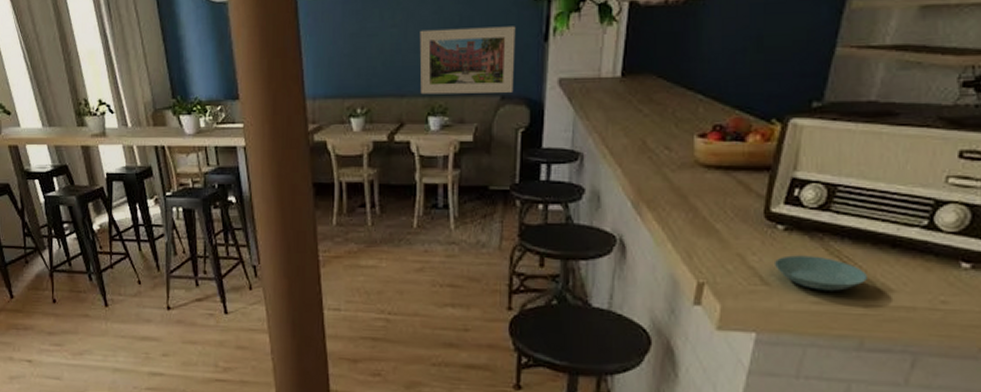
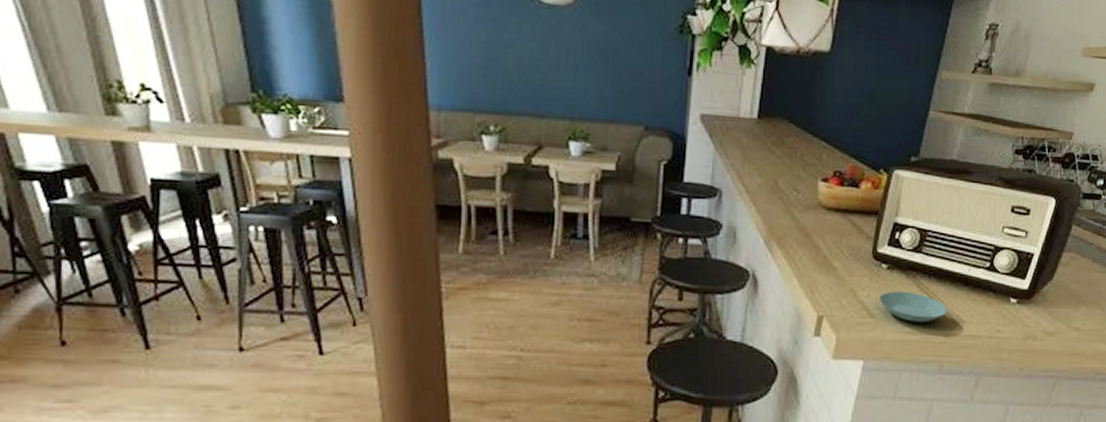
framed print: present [419,26,516,95] -> none [561,48,661,124]

